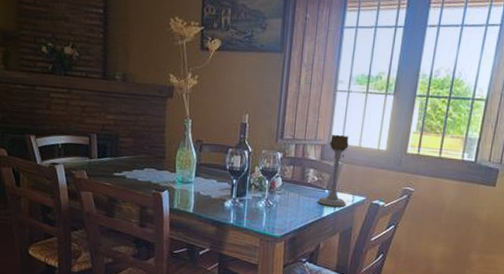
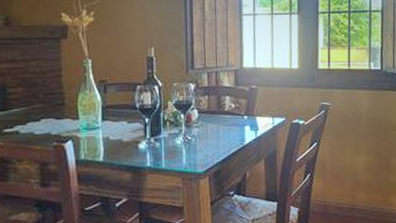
candle holder: present [318,134,350,207] -> none [238,58,267,133]

